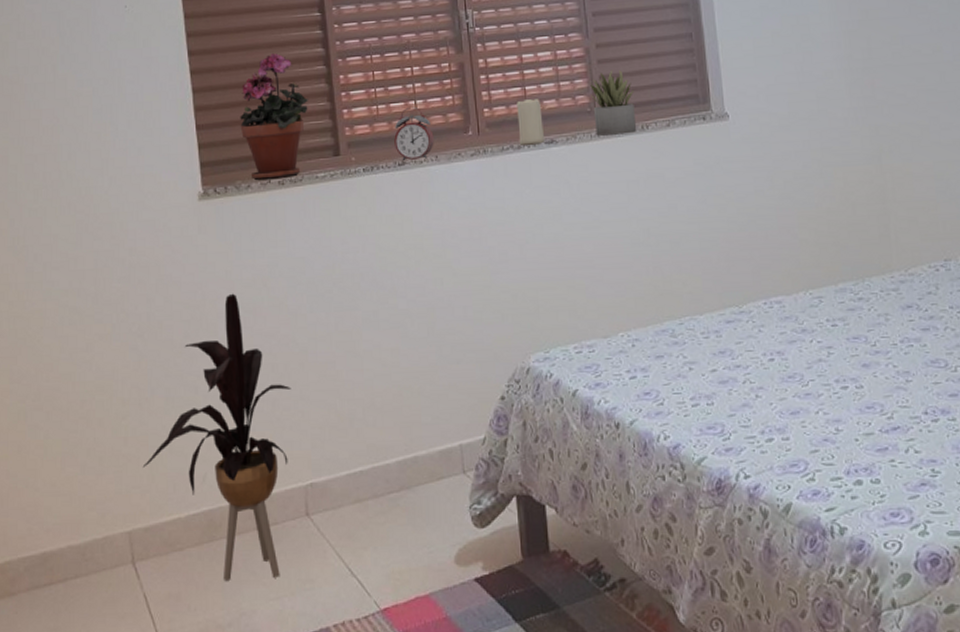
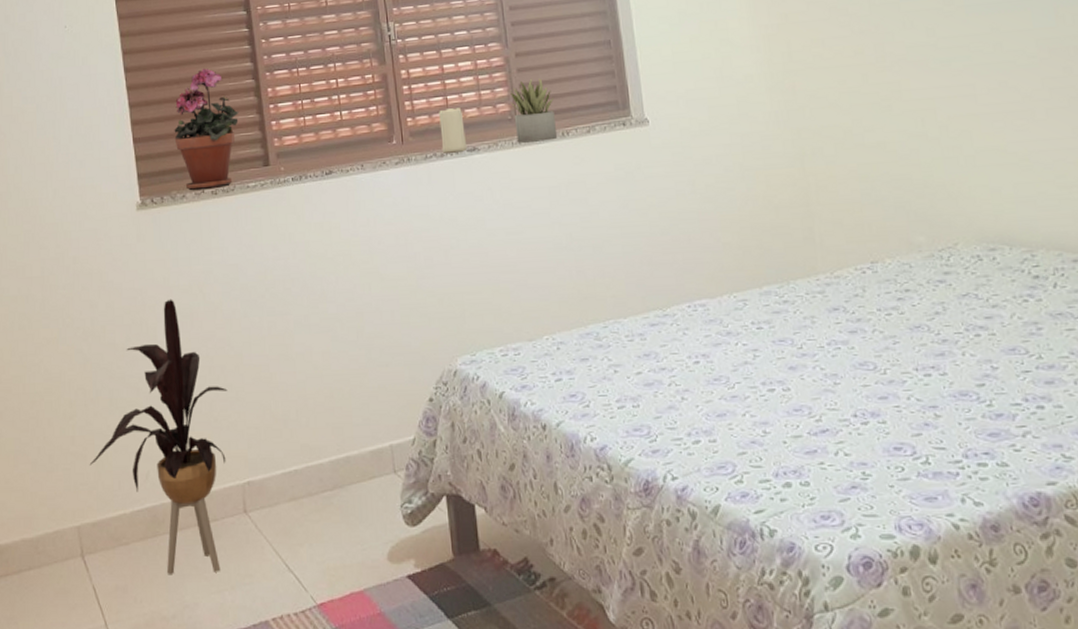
alarm clock: present [394,106,434,162] -> none [321,117,360,171]

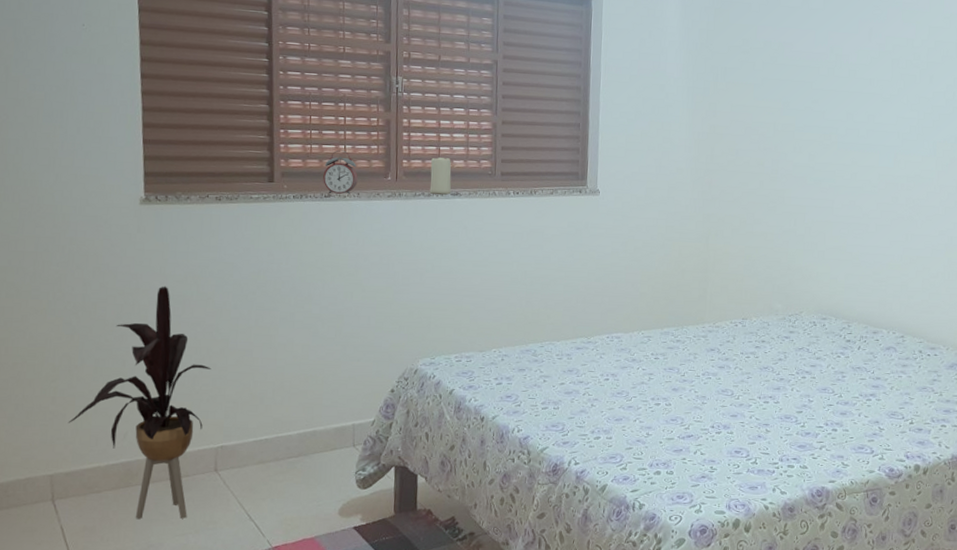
potted plant: present [174,68,239,191] -> none [184,88,251,196]
alarm clock: none [321,117,360,171] -> present [323,150,358,194]
succulent plant: present [510,78,558,143] -> none [493,144,529,196]

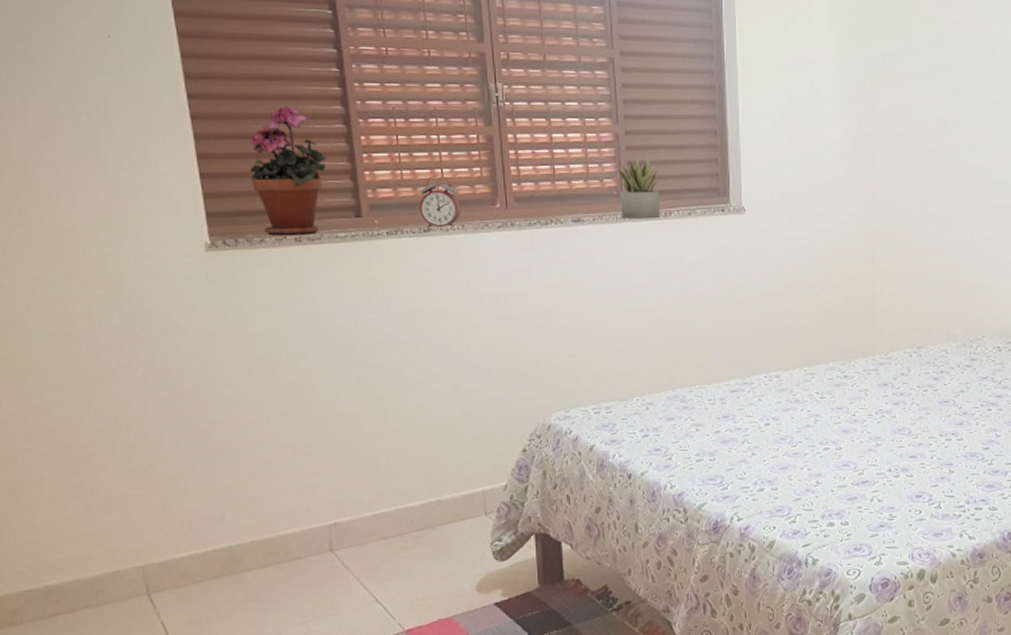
house plant: present [68,286,211,519] -> none [154,345,313,608]
potted plant: none [184,88,251,196] -> present [250,106,328,236]
candle: present [429,157,452,195] -> none [545,178,573,223]
succulent plant: none [493,144,529,196] -> present [618,158,661,219]

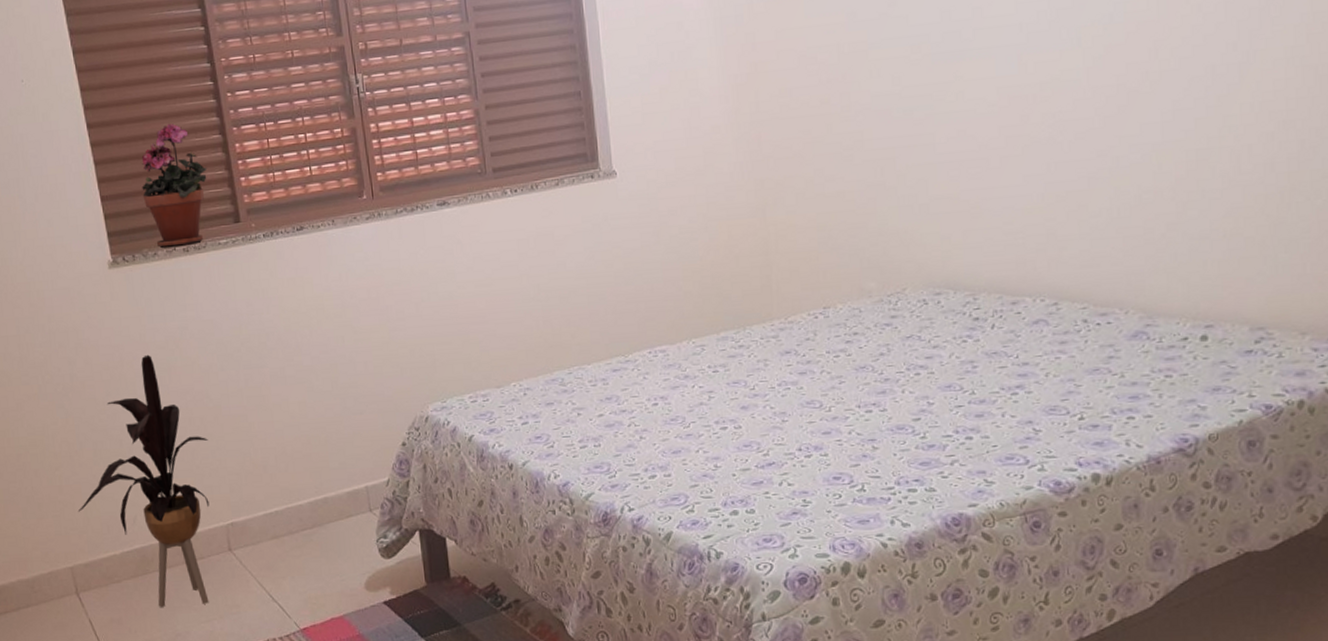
house plant: none [154,345,313,608] -> present [78,354,210,607]
alarm clock: present [419,174,461,228] -> none [291,172,330,227]
succulent plant: present [618,158,661,219] -> none [480,131,527,197]

